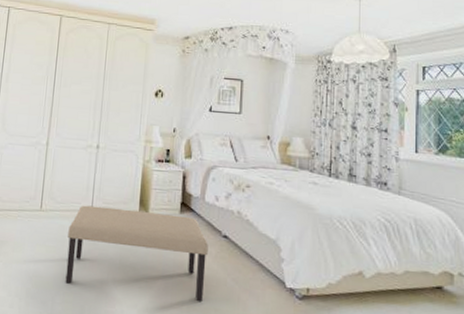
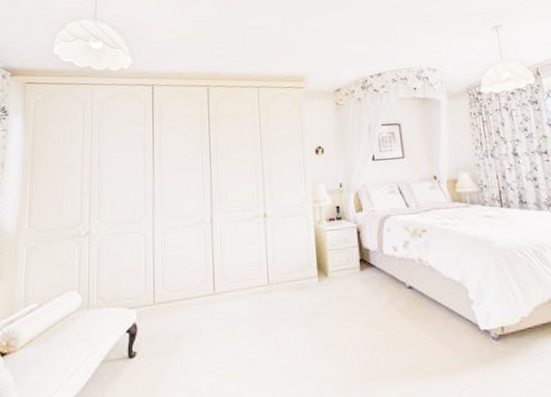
bench: present [65,205,208,301] -> none [246,273,399,370]

